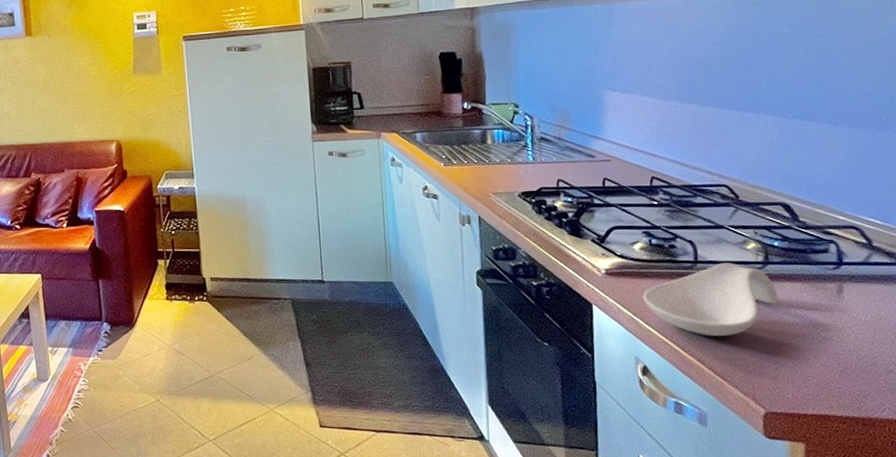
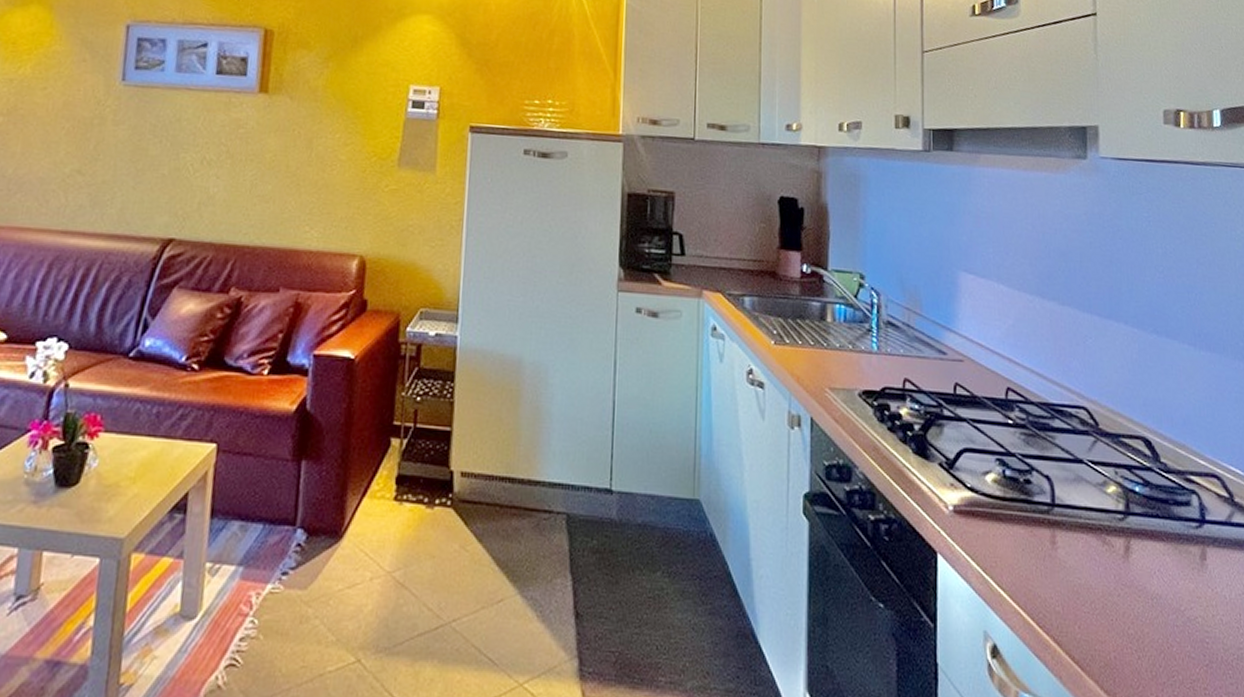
spoon rest: present [642,262,780,336] -> none [993,508,1142,608]

